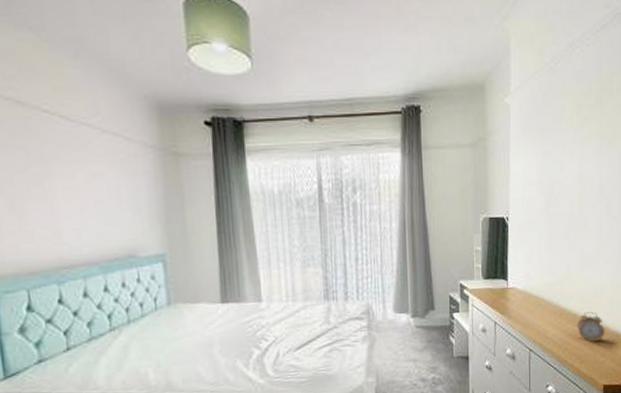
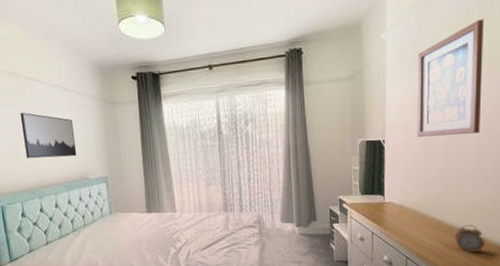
wall art: none [29,158,120,227] -> present [20,112,77,159]
wall art: none [540,93,604,215] -> present [417,19,484,137]

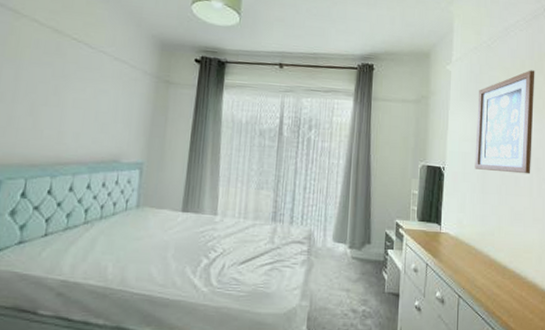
wall art: present [20,112,77,159] -> none [47,73,116,135]
alarm clock: present [455,225,486,253] -> none [506,266,535,297]

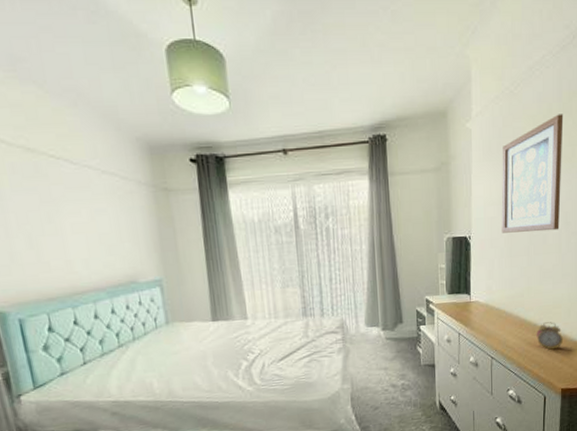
alarm clock: none [506,266,535,297] -> present [536,322,564,350]

